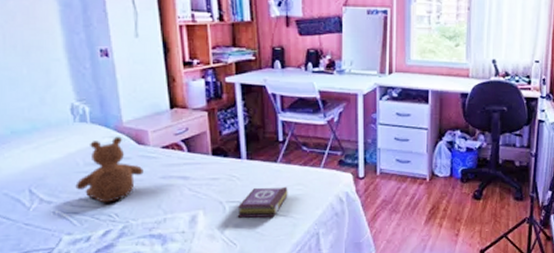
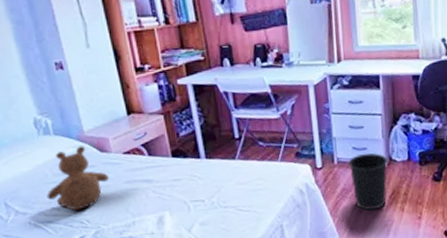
book: present [237,186,288,218] -> none [201,182,249,216]
wastebasket: none [391,166,430,224] -> present [348,152,388,211]

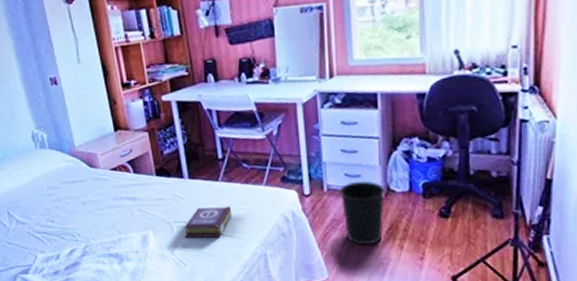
teddy bear: present [46,146,109,211] -> none [42,160,97,224]
book: none [201,182,249,216] -> present [184,206,232,238]

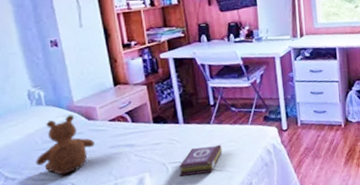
teddy bear: none [42,160,97,224] -> present [35,115,95,175]
wastebasket: present [339,180,386,245] -> none [310,115,345,167]

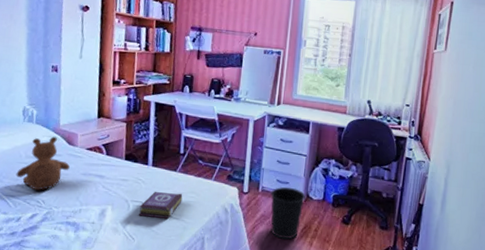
wastebasket: none [310,115,345,167] -> present [271,186,305,240]

